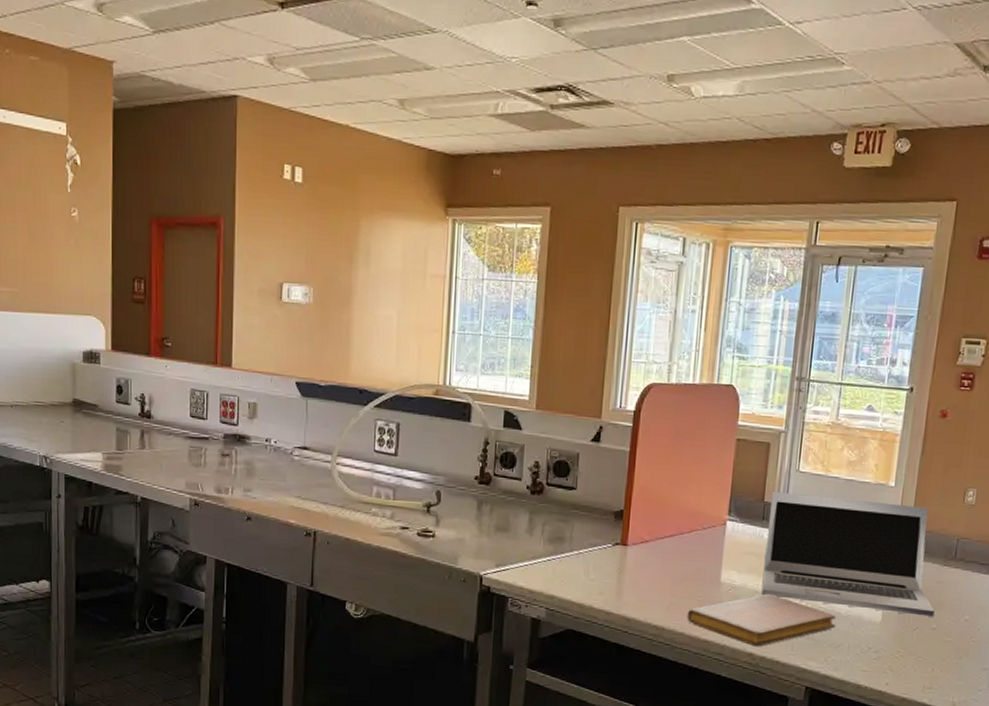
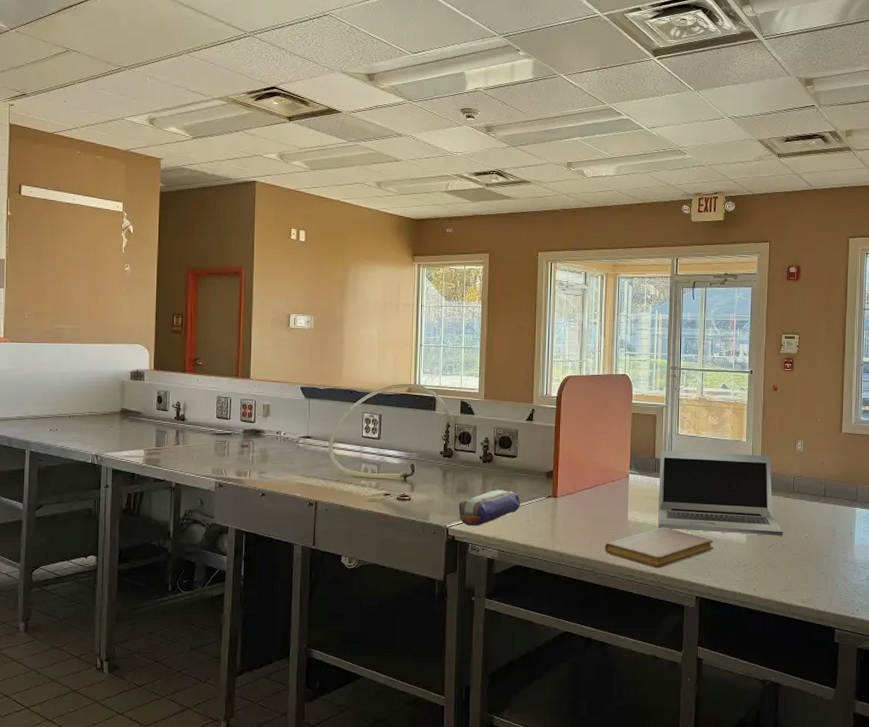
pencil case: none [496,530,579,575] -> present [458,490,521,525]

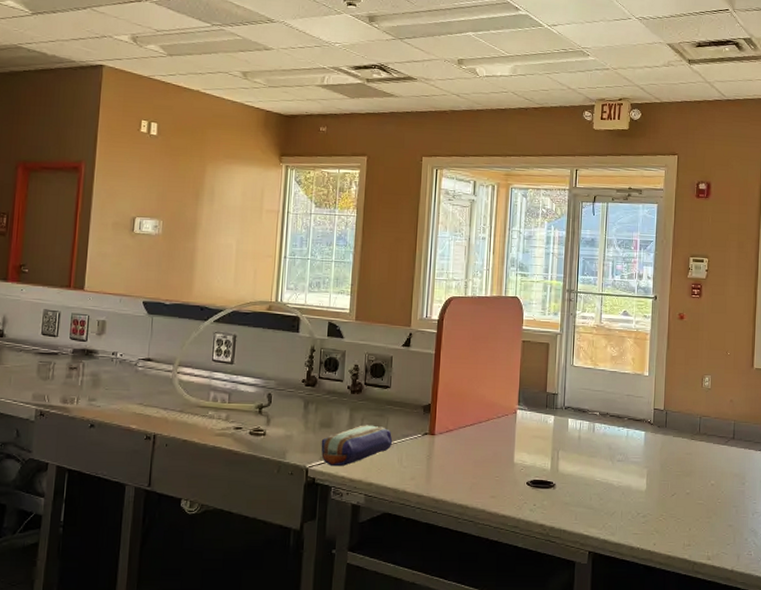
notebook: present [605,527,714,568] -> none [487,471,610,518]
laptop: present [658,450,783,536] -> none [548,383,687,483]

